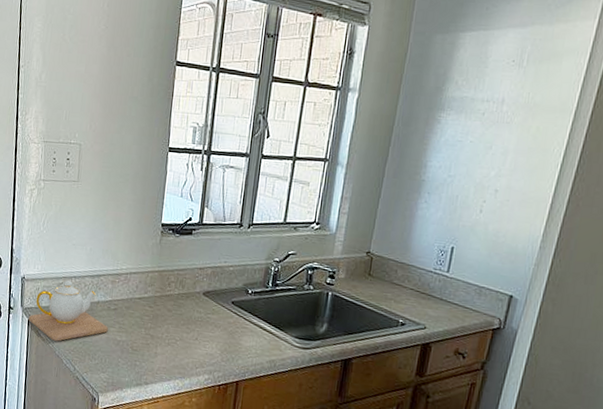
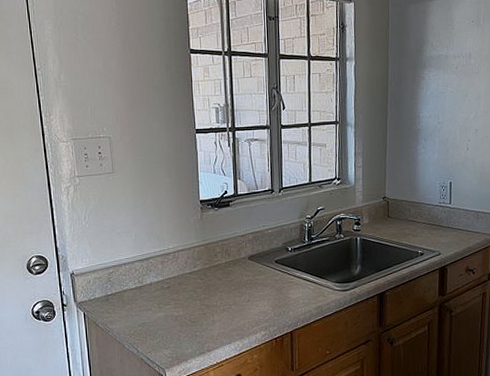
teapot: present [28,280,108,342] -> none [83,268,164,329]

